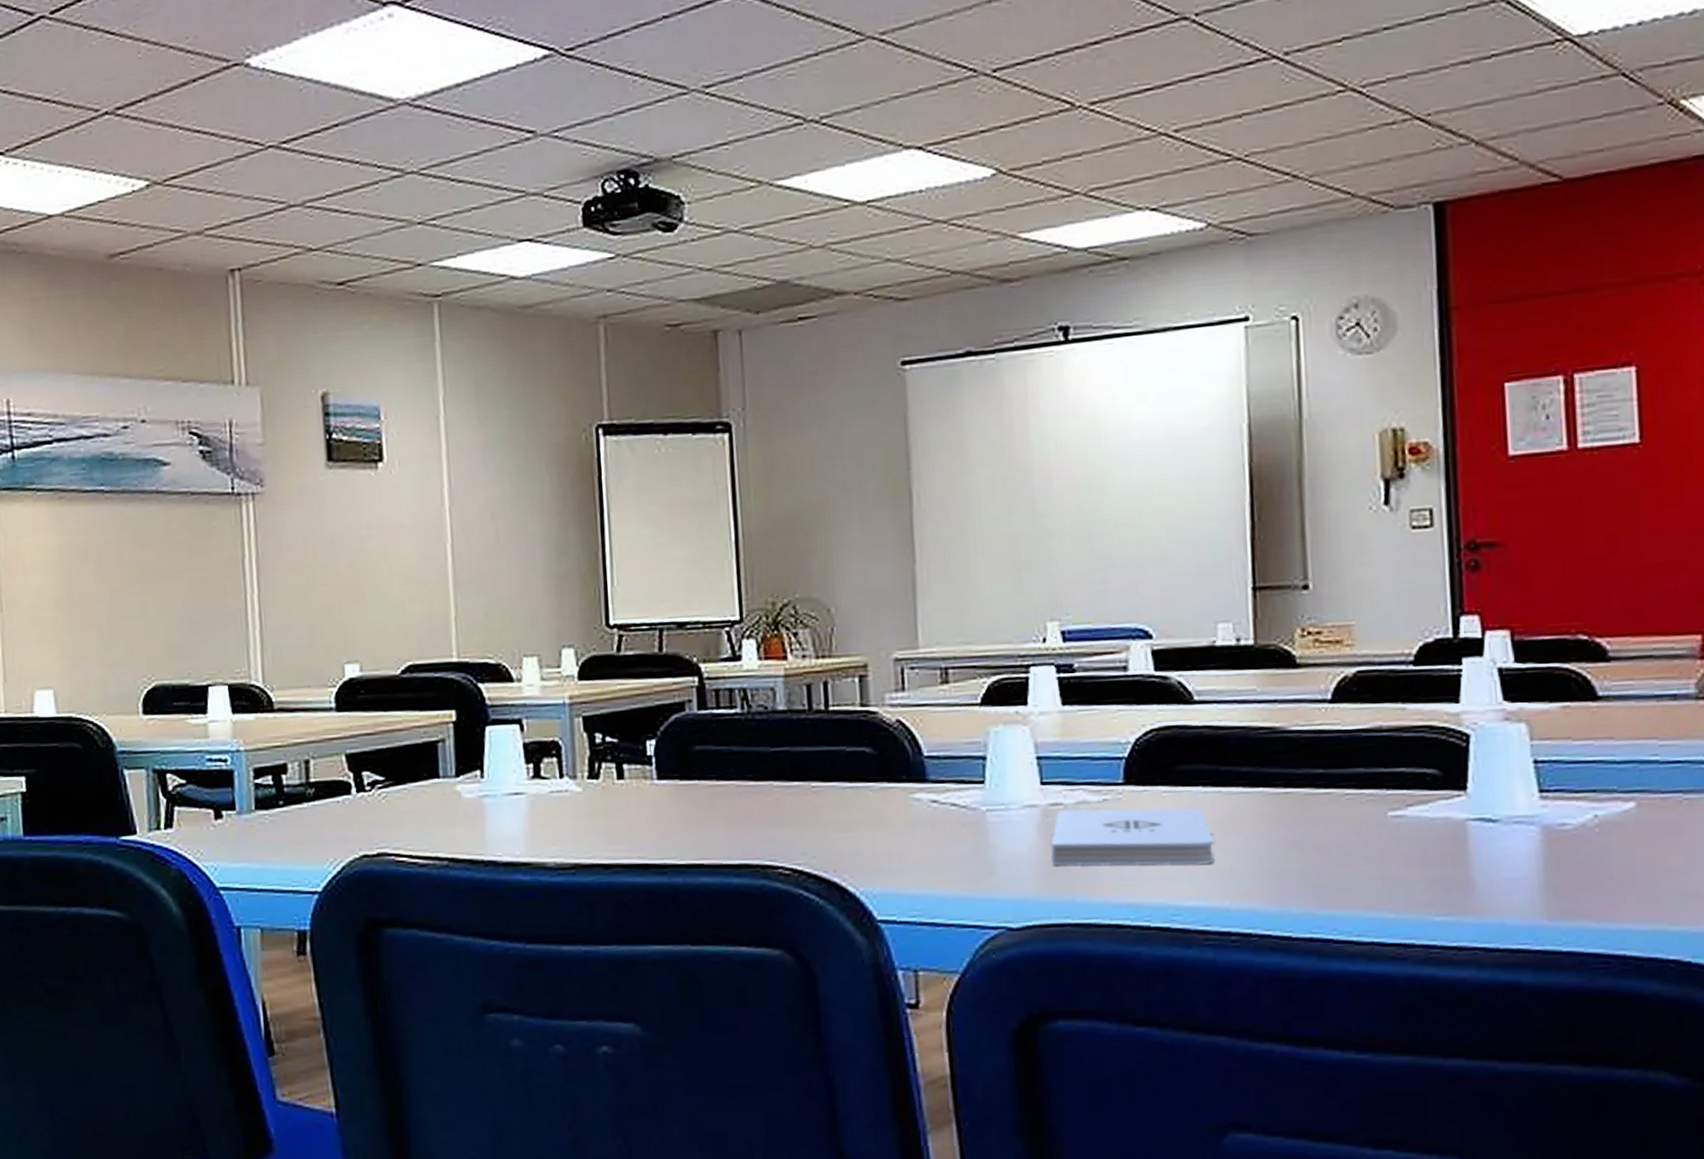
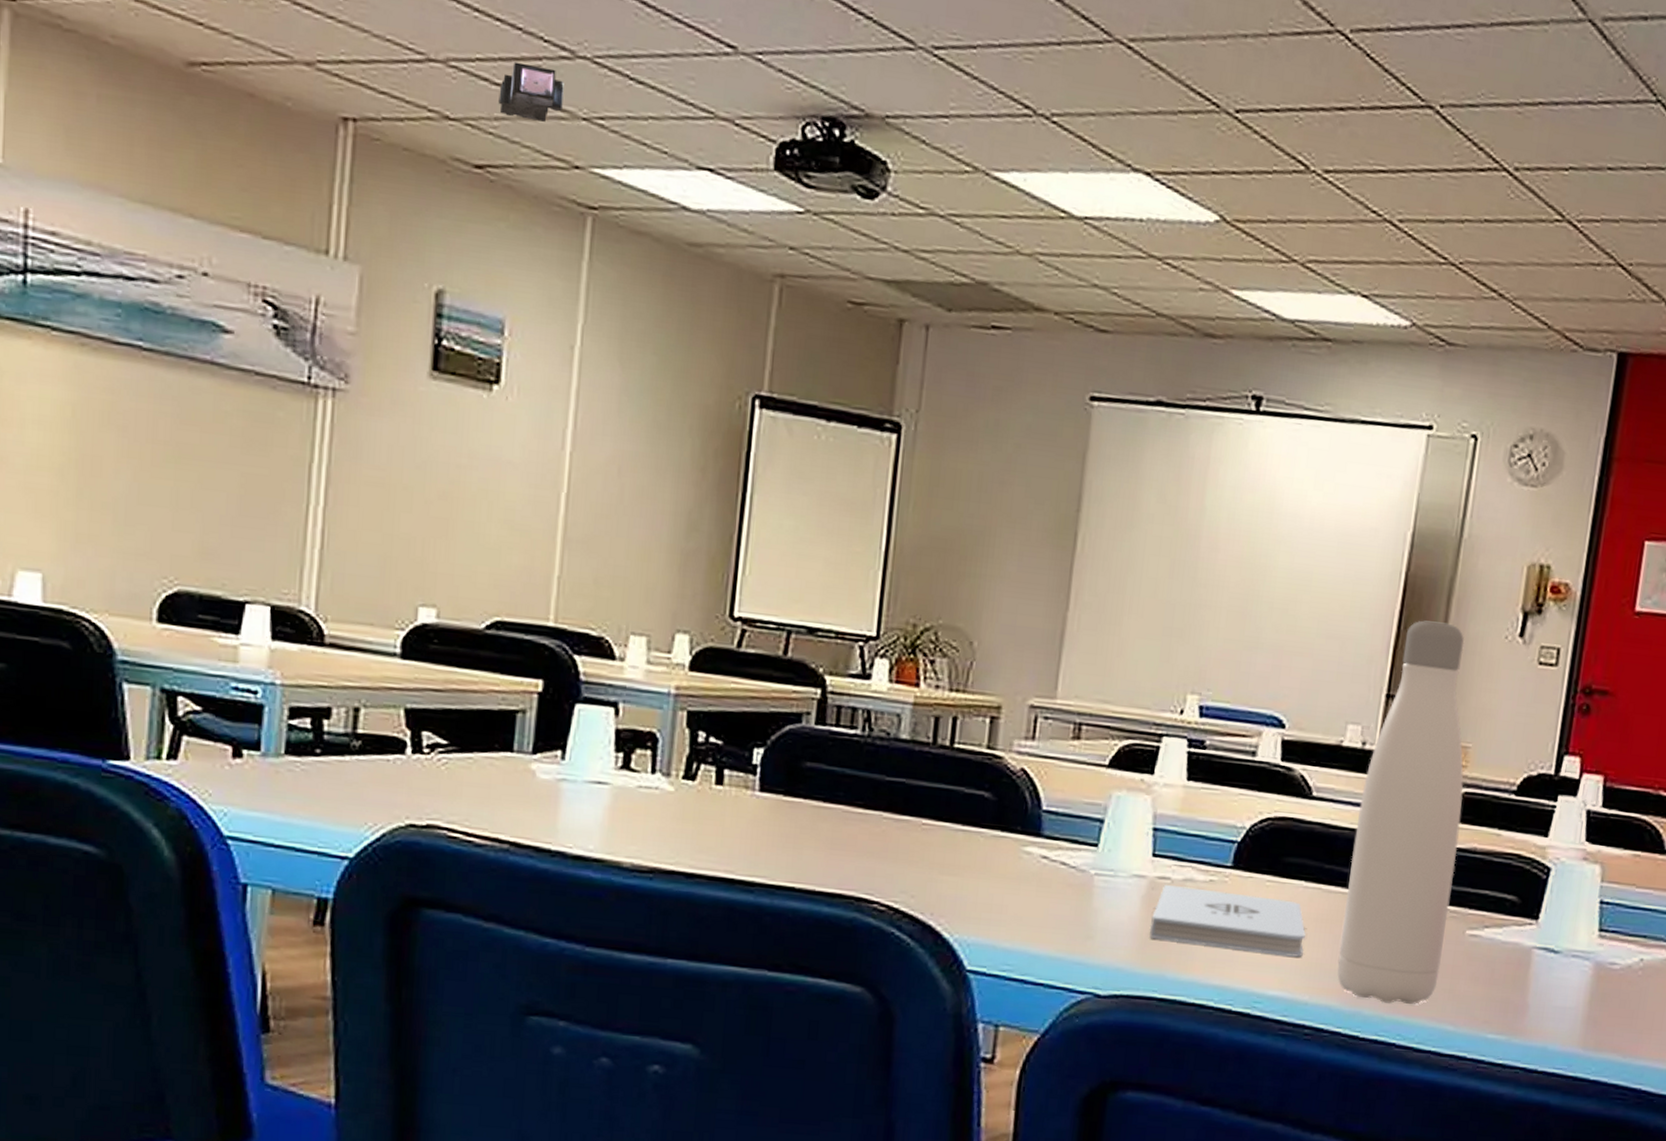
security camera: none [348,188,401,237] -> present [498,62,564,122]
water bottle: none [1246,505,1367,899] -> present [1337,620,1464,1004]

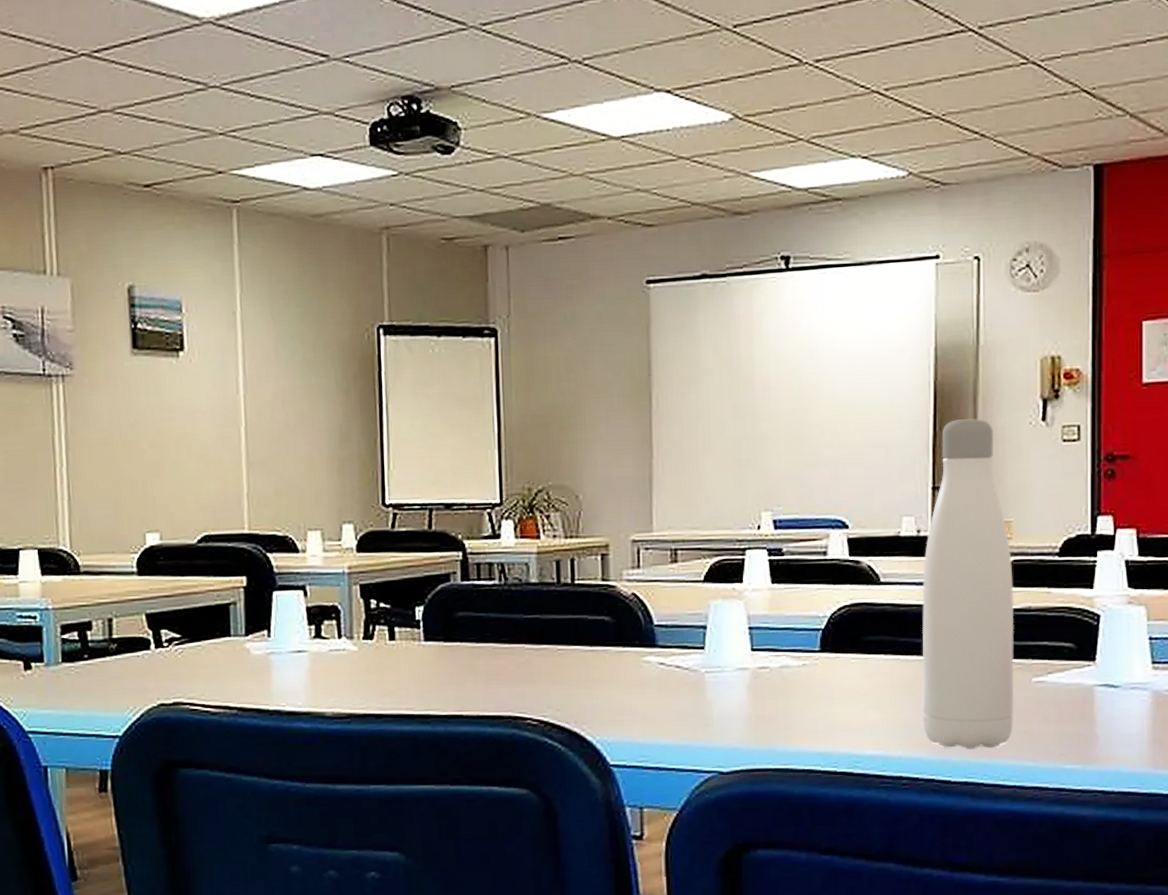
security camera: present [498,62,564,122] -> none [155,100,203,143]
notepad: present [1149,884,1306,957] -> none [757,672,892,721]

